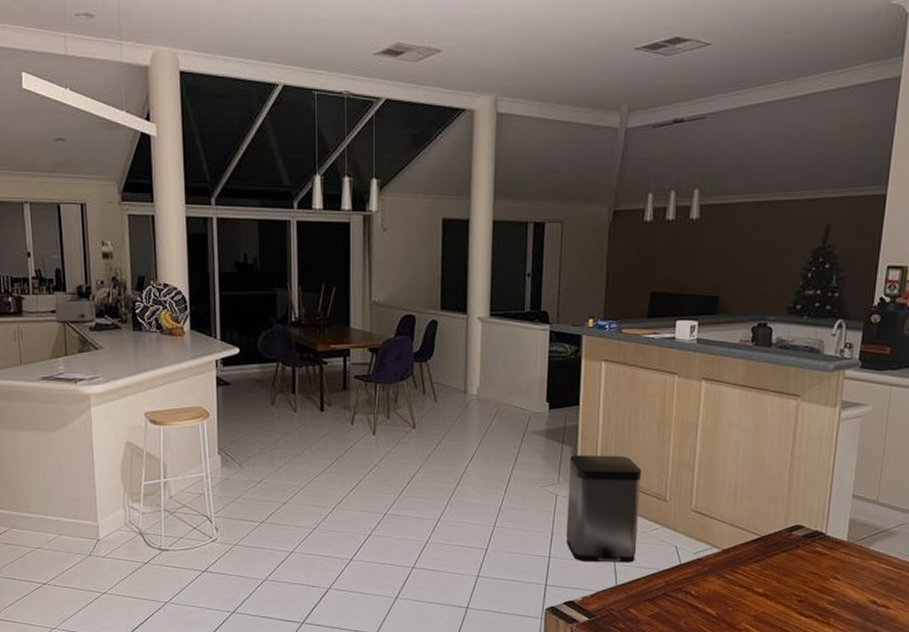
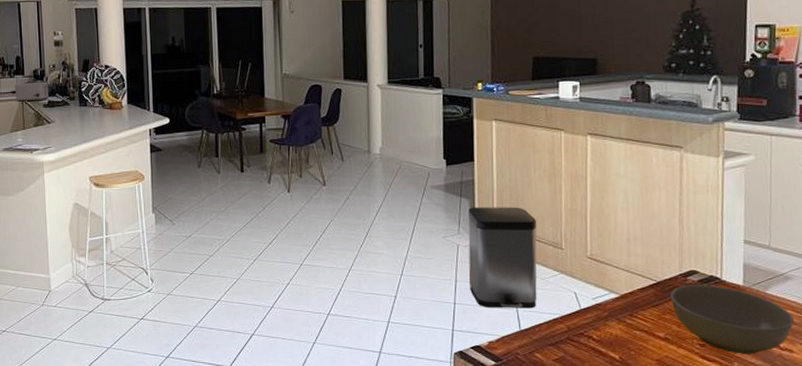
bowl: none [773,540,894,611] -> present [670,285,794,354]

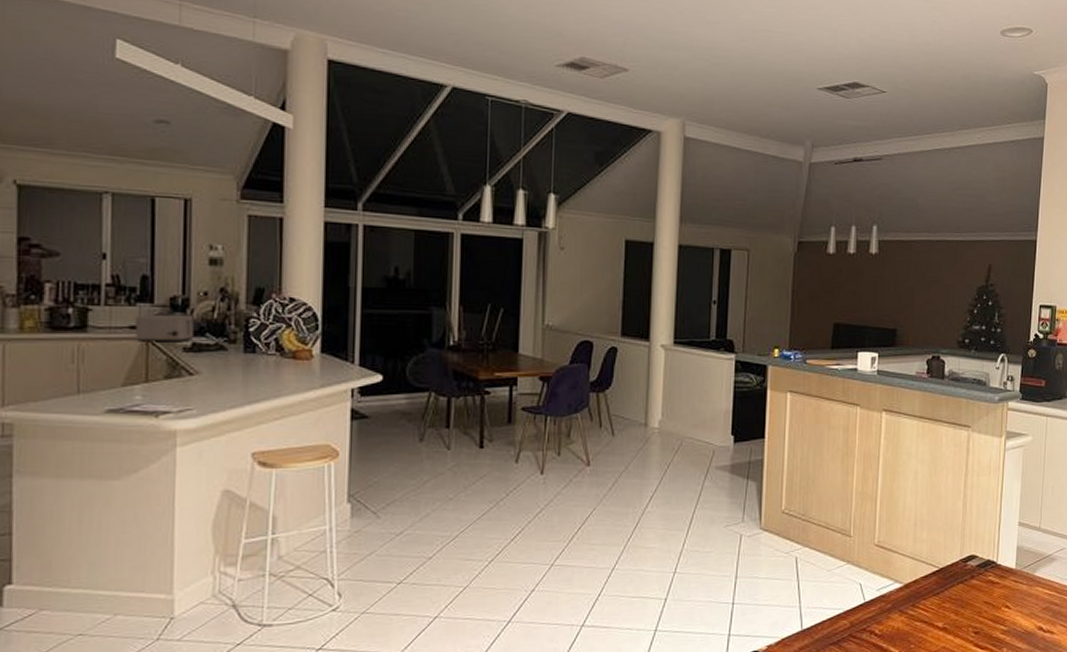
pedal bin: present [468,207,537,308] -> none [750,490,827,607]
bowl: present [670,285,794,354] -> none [951,569,1056,640]

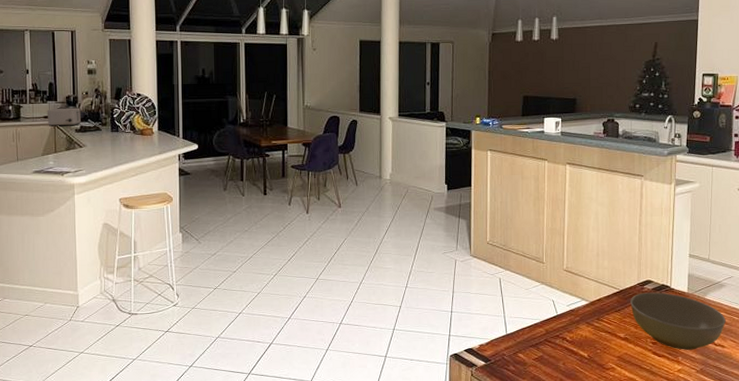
bowl: none [951,569,1056,640] -> present [630,292,726,350]

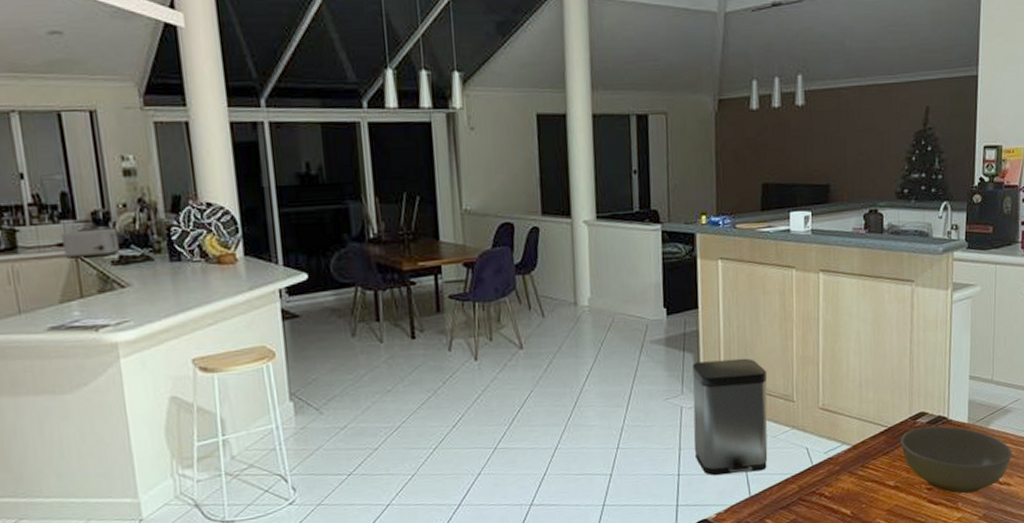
pedal bin: none [464,226,523,315] -> present [692,358,768,475]

